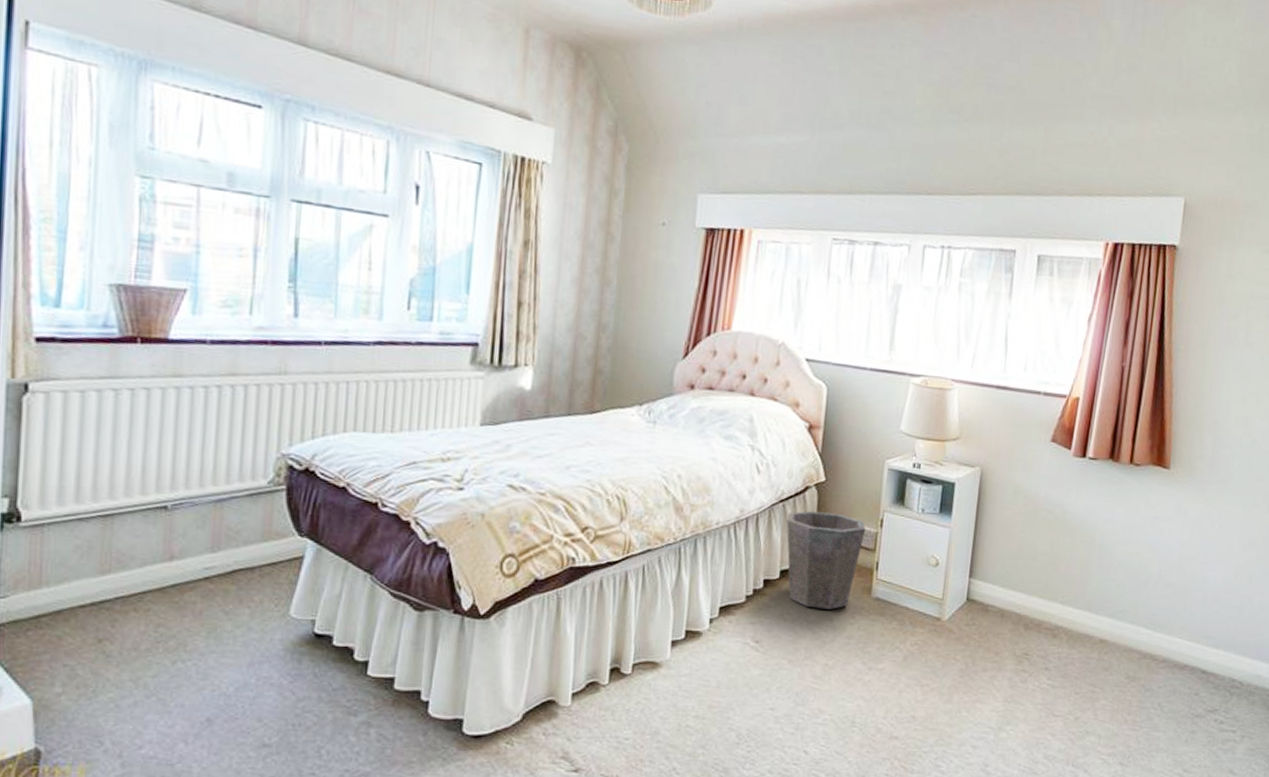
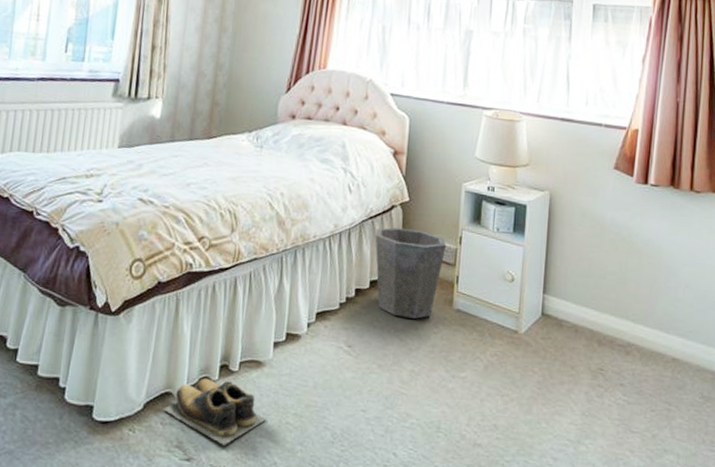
shoes: none [545,683,664,753] -> present [163,378,266,445]

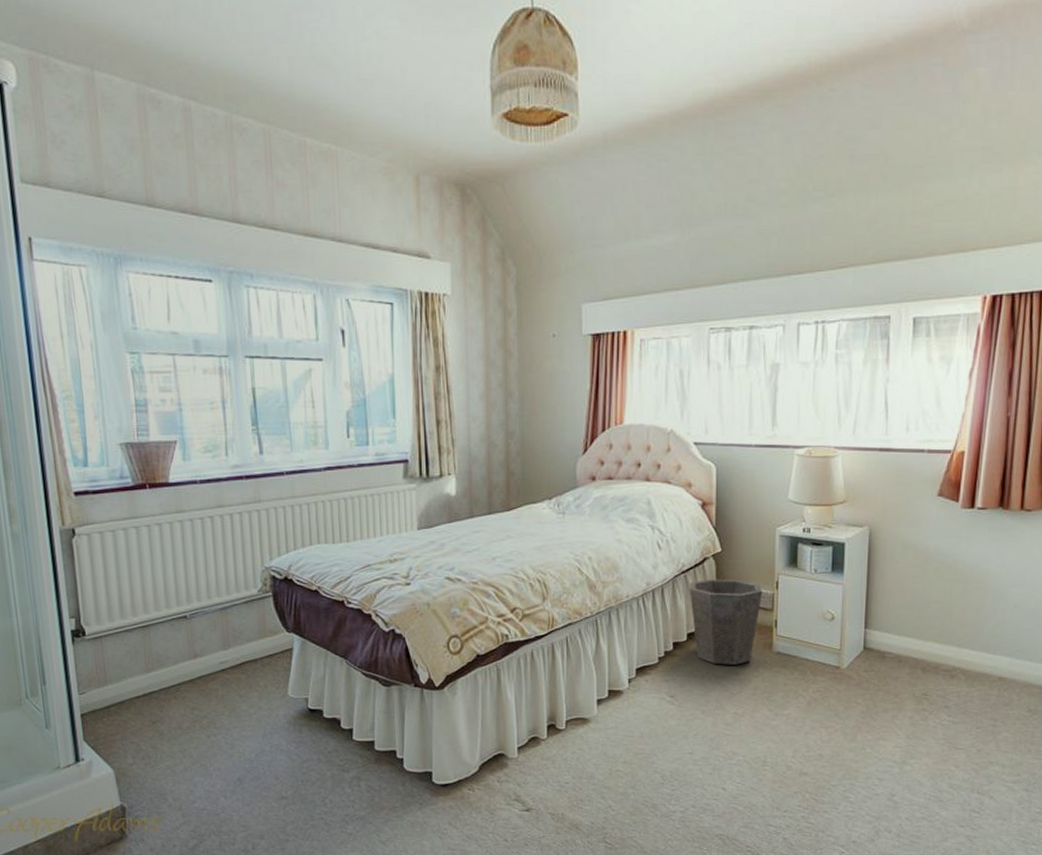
shoes: present [163,378,266,445] -> none [497,738,597,795]

